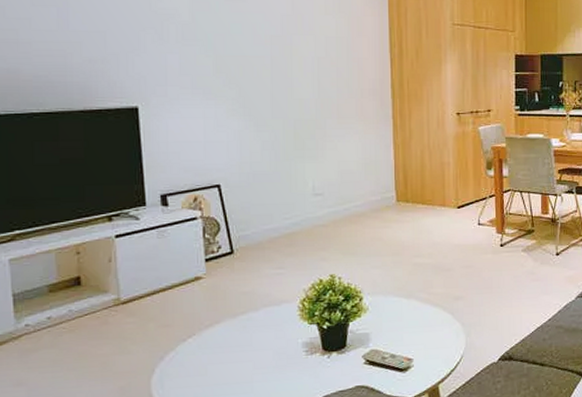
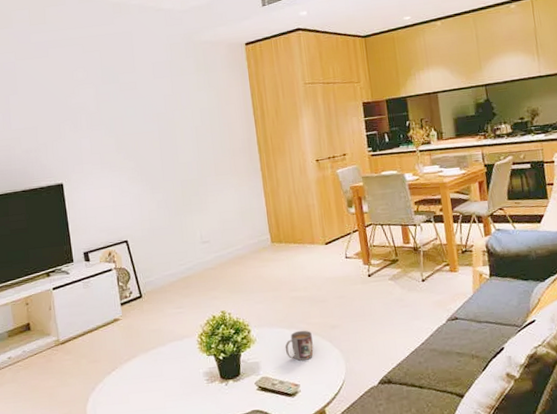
mug: none [400,300,432,333] -> present [285,330,314,361]

